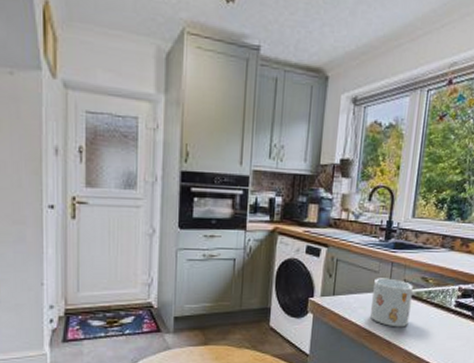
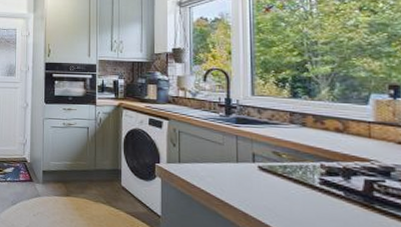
mug: present [369,278,413,327] -> none [219,149,265,200]

